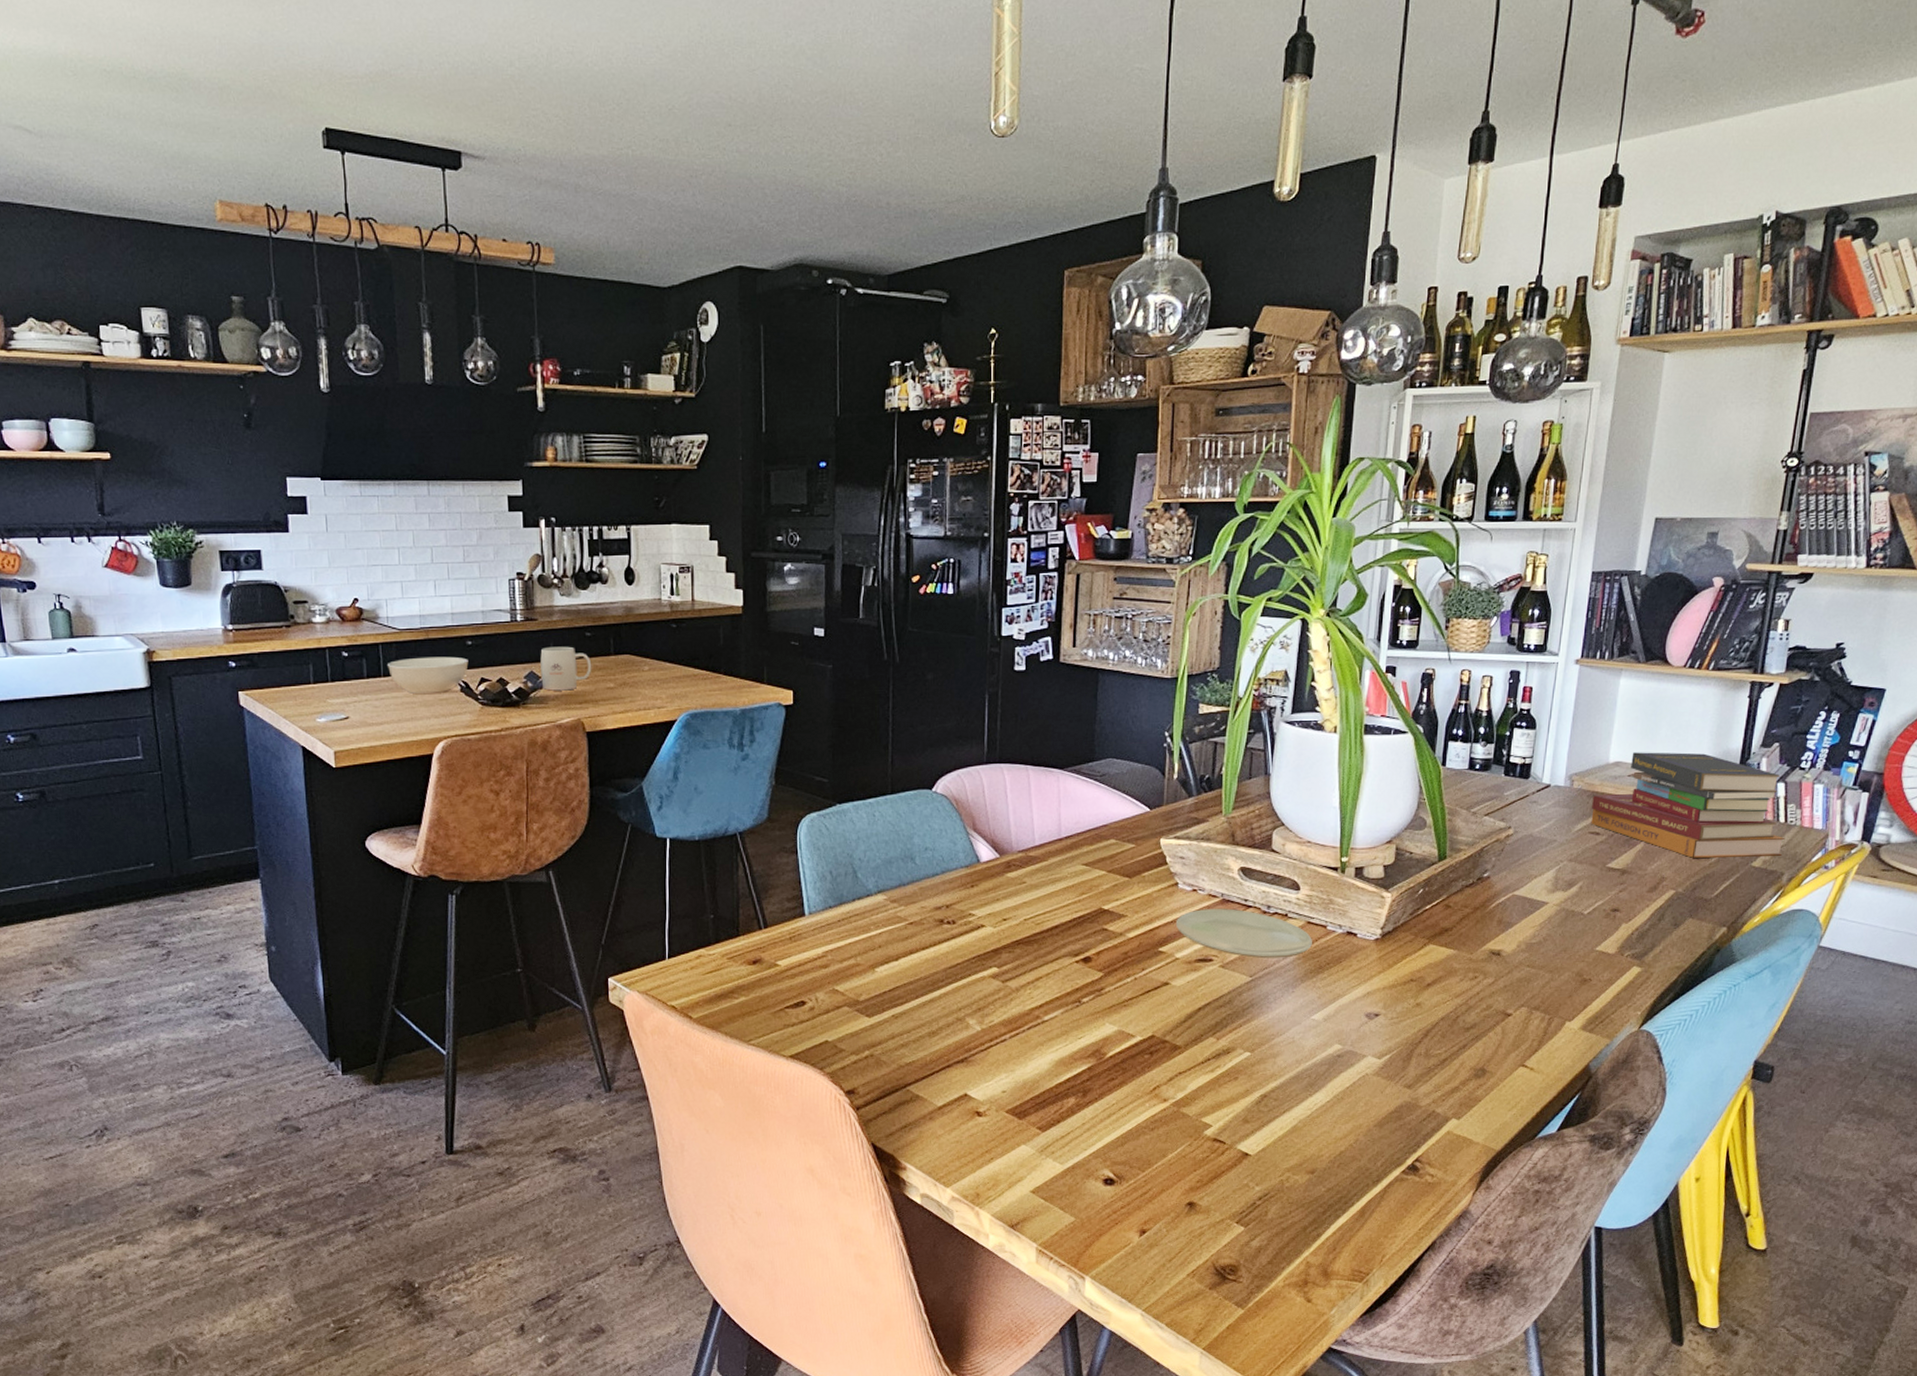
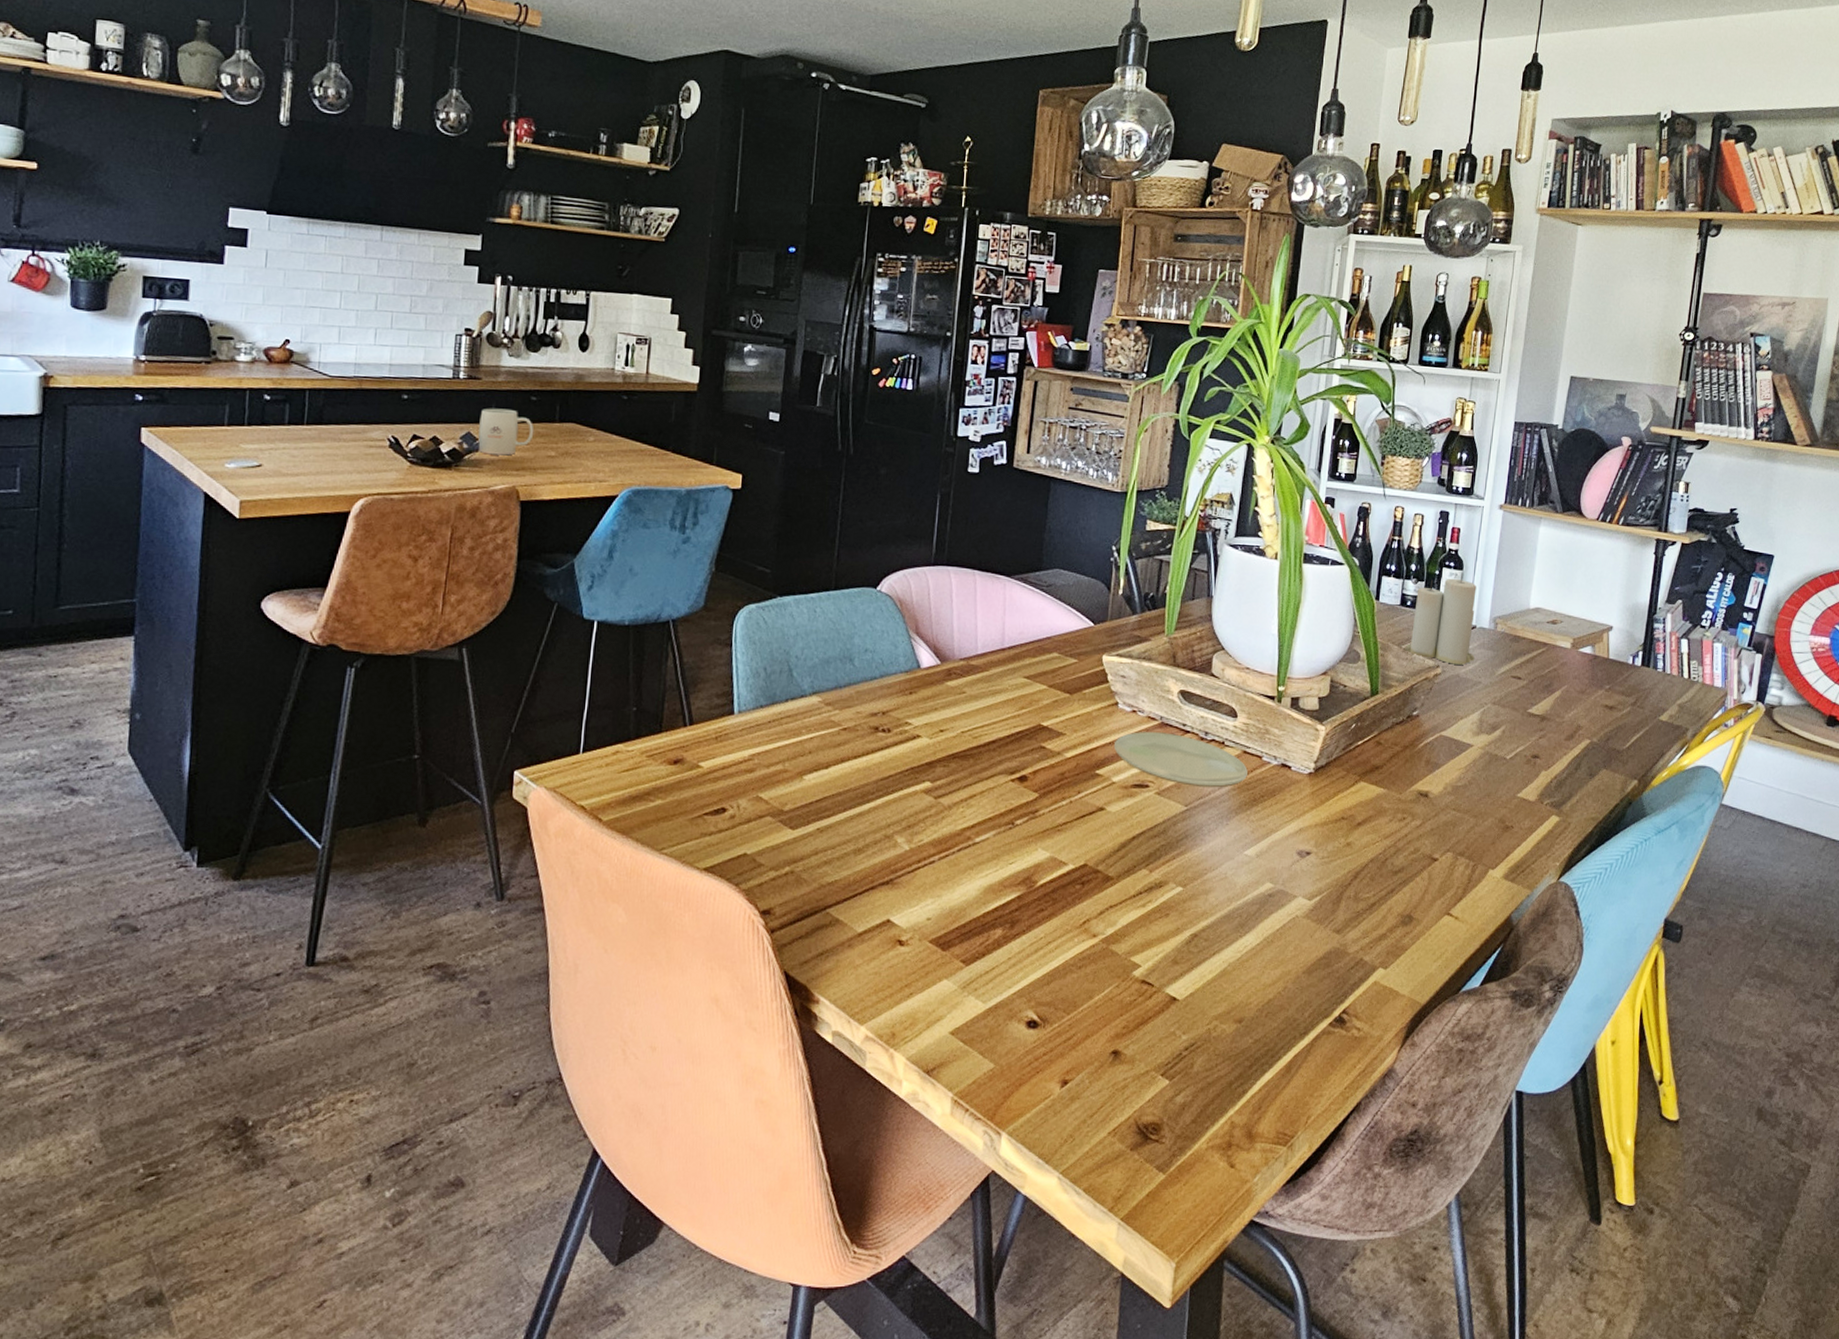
bowl: present [386,656,469,695] -> none [311,407,402,448]
candle: none [1474,731,1551,825] -> present [1405,572,1477,665]
books: present [1591,752,1785,858] -> none [1513,599,1689,711]

